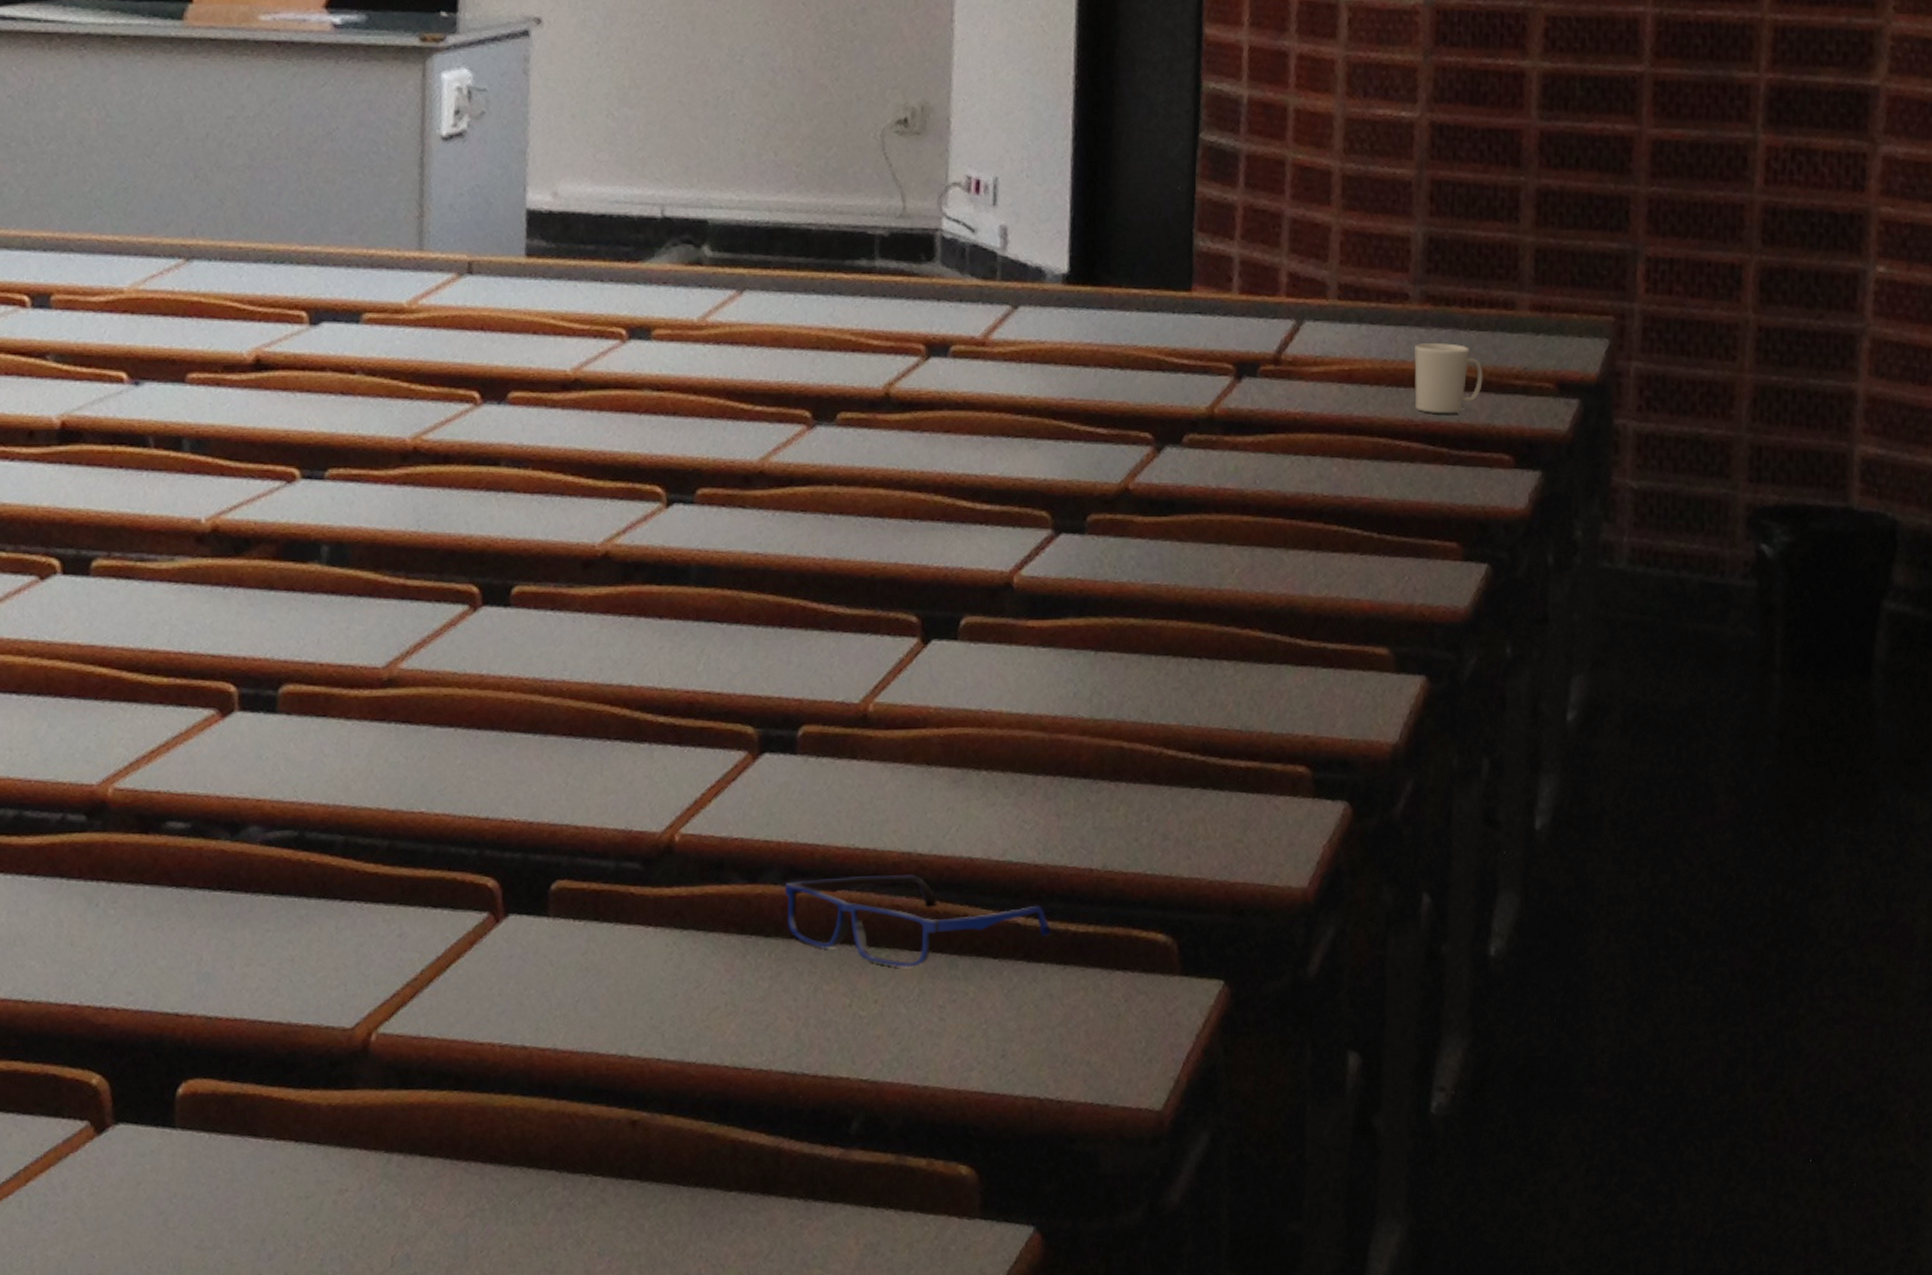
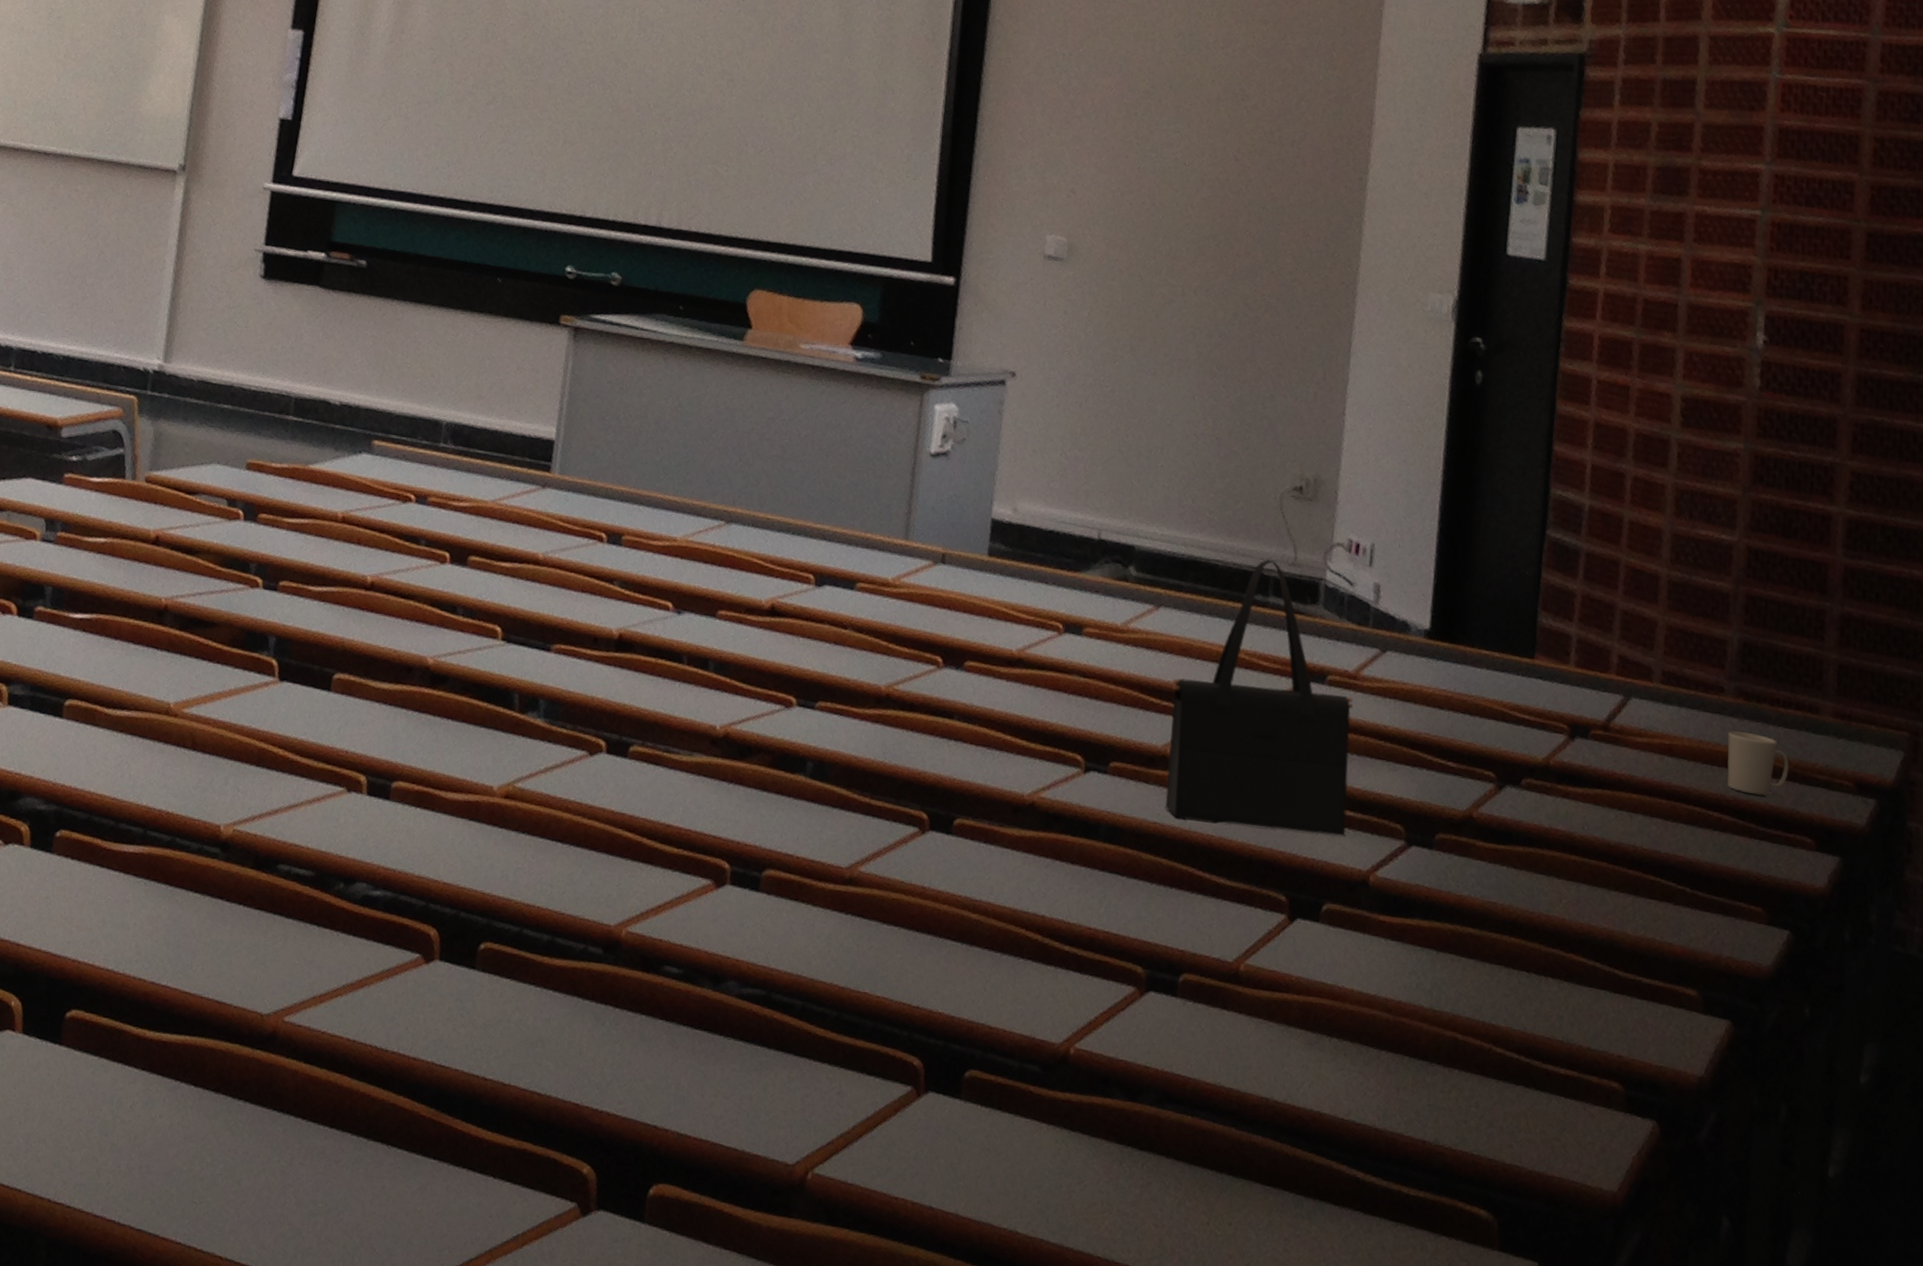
tote bag: none [765,214,984,545] -> present [1165,559,1354,837]
eyeglasses: present [784,875,1051,968] -> none [1158,1105,1386,1199]

